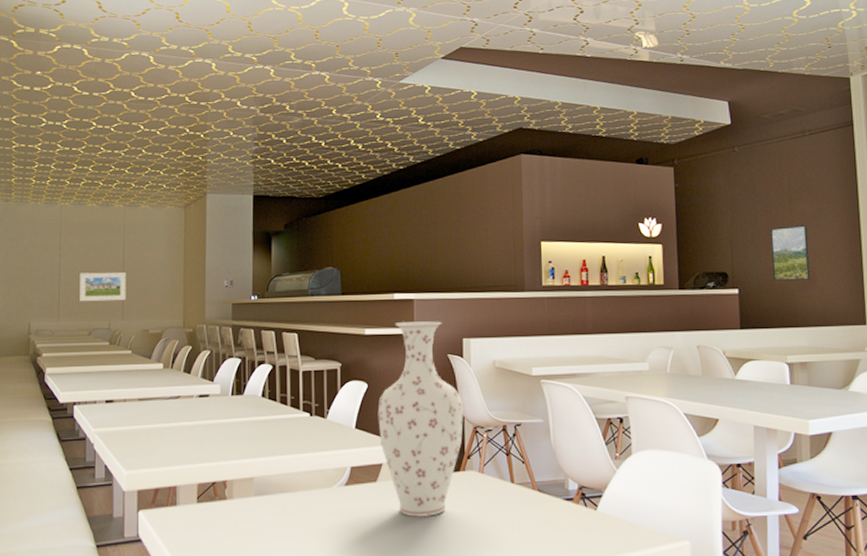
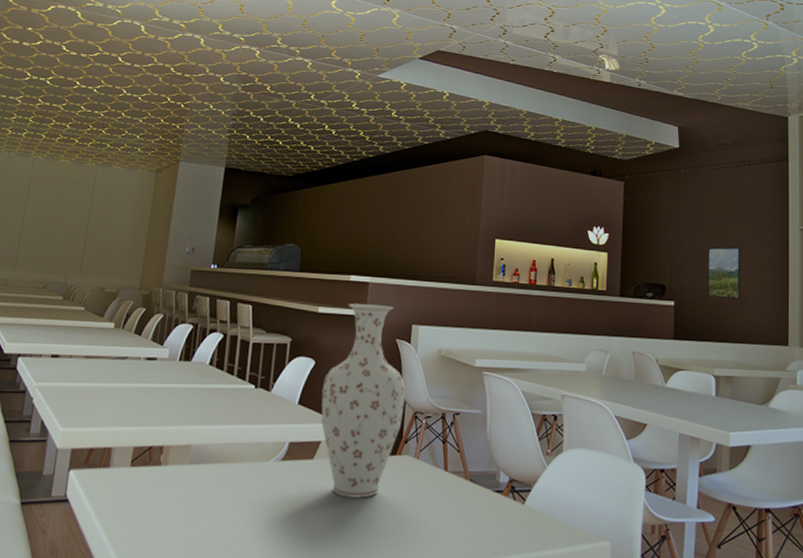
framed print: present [80,272,126,302] -> none [39,226,90,257]

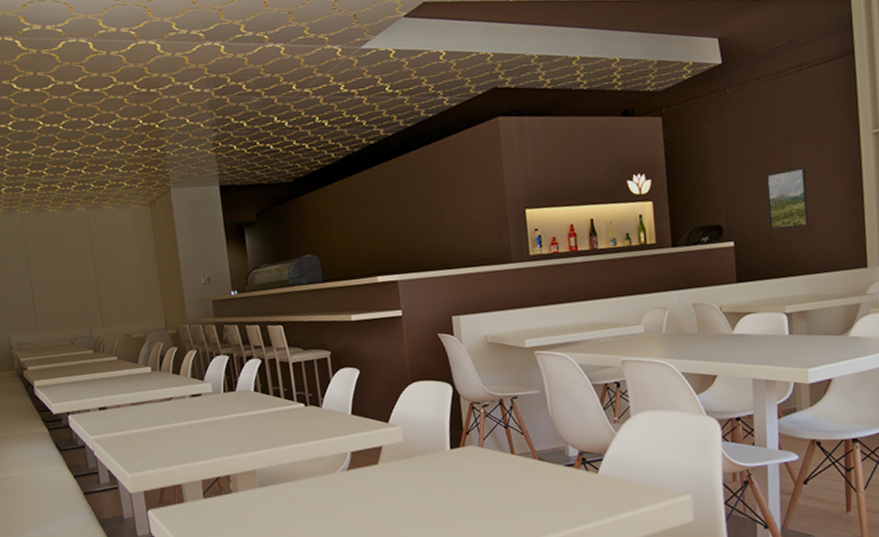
vase: present [321,303,406,498] -> none [372,301,460,495]

